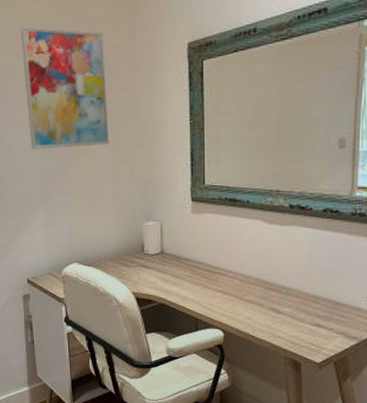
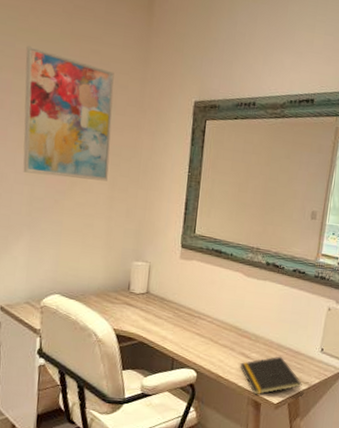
notepad: none [271,309,349,354] -> present [240,356,302,395]

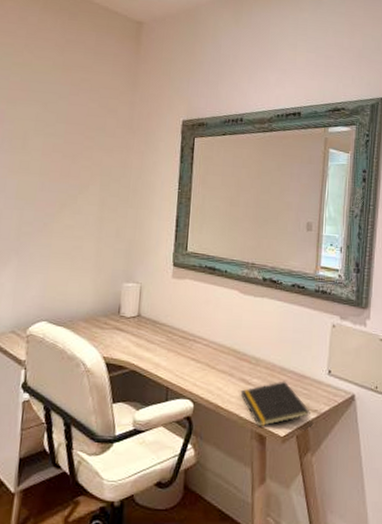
wall art: present [23,46,114,182] -> none [13,78,104,202]

